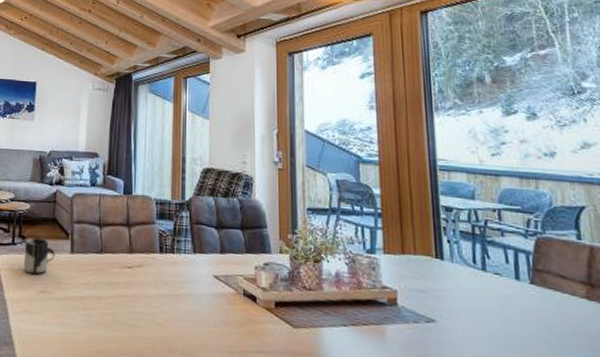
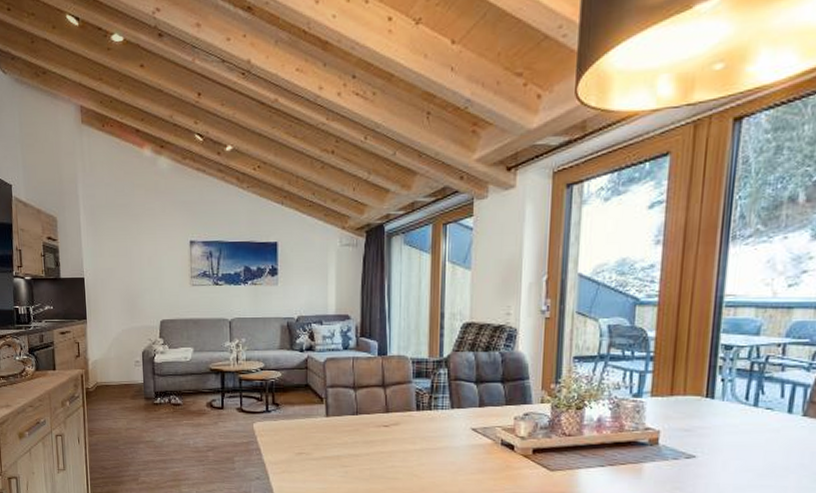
cup: present [23,238,56,275] -> none [279,405,310,438]

